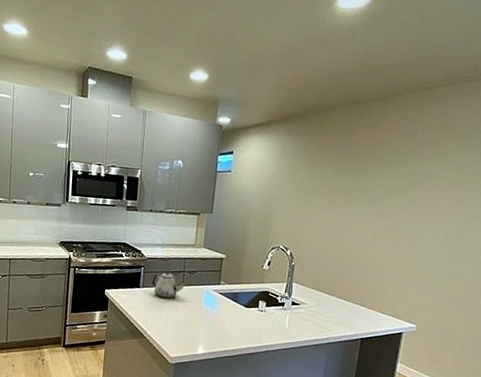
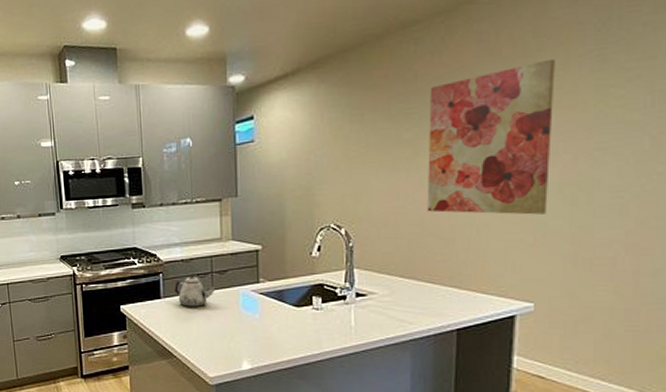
wall art: none [351,146,451,260] -> present [427,58,555,215]

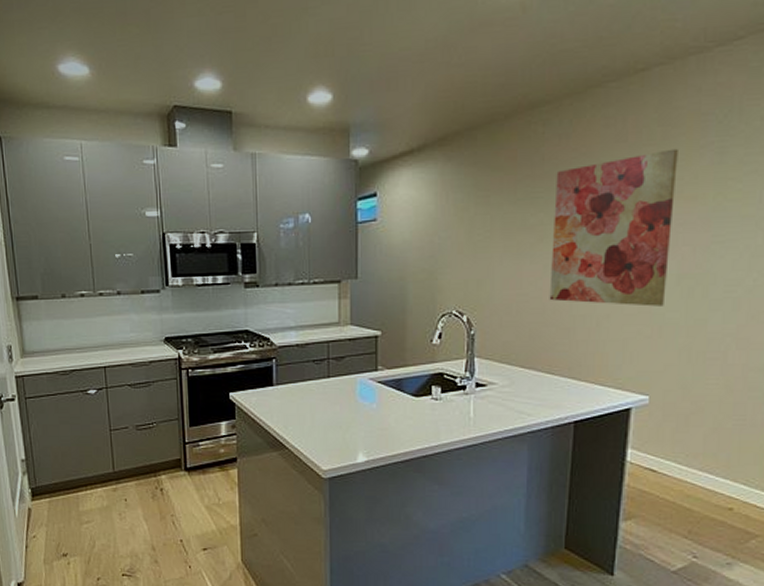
teapot: present [174,275,217,307] -> none [288,361,333,395]

